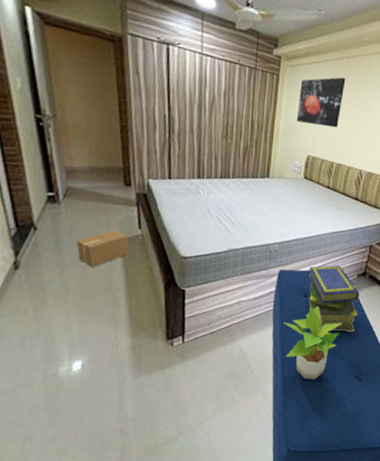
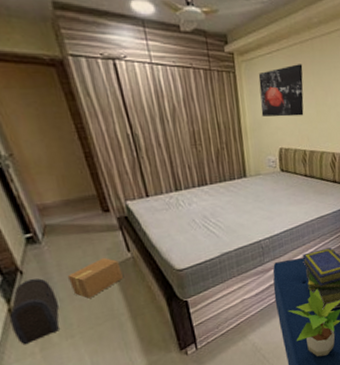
treasure chest: none [12,237,61,301] -> present [9,278,59,345]

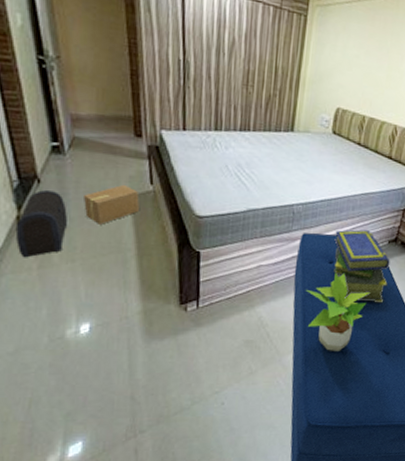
wall art: present [258,64,304,117] -> none [325,19,383,77]

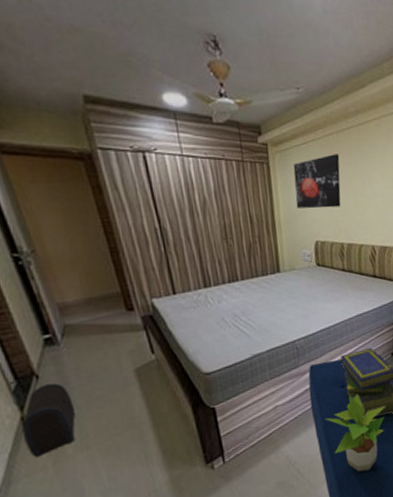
cardboard box: present [84,184,139,225] -> none [87,359,146,406]
wall art: none [325,19,383,77] -> present [293,154,341,209]

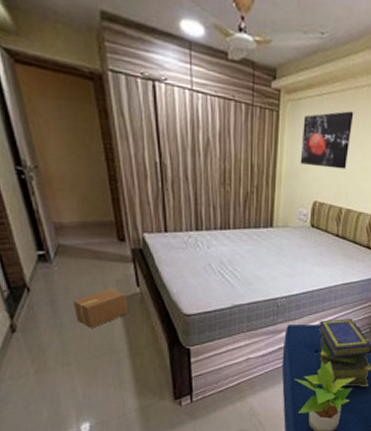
treasure chest: present [21,383,76,458] -> none [10,298,59,364]
cardboard box: none [87,359,146,406] -> present [74,288,128,328]

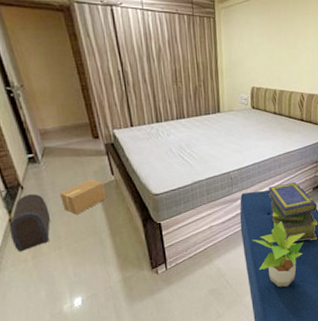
treasure chest: none [10,298,59,364] -> present [9,194,50,252]
wall art: present [300,111,354,169] -> none [235,11,277,59]

